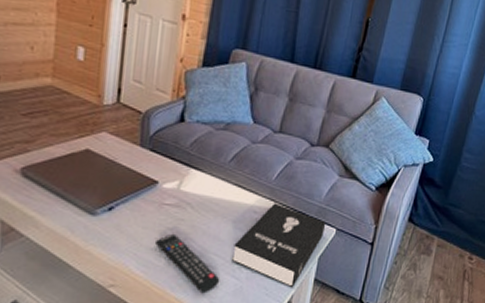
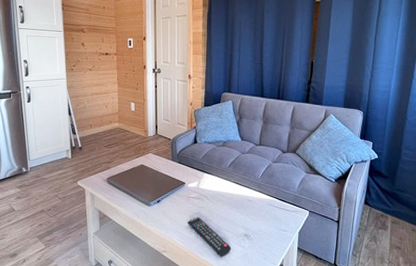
booklet: present [232,203,326,288] -> none [238,194,301,254]

